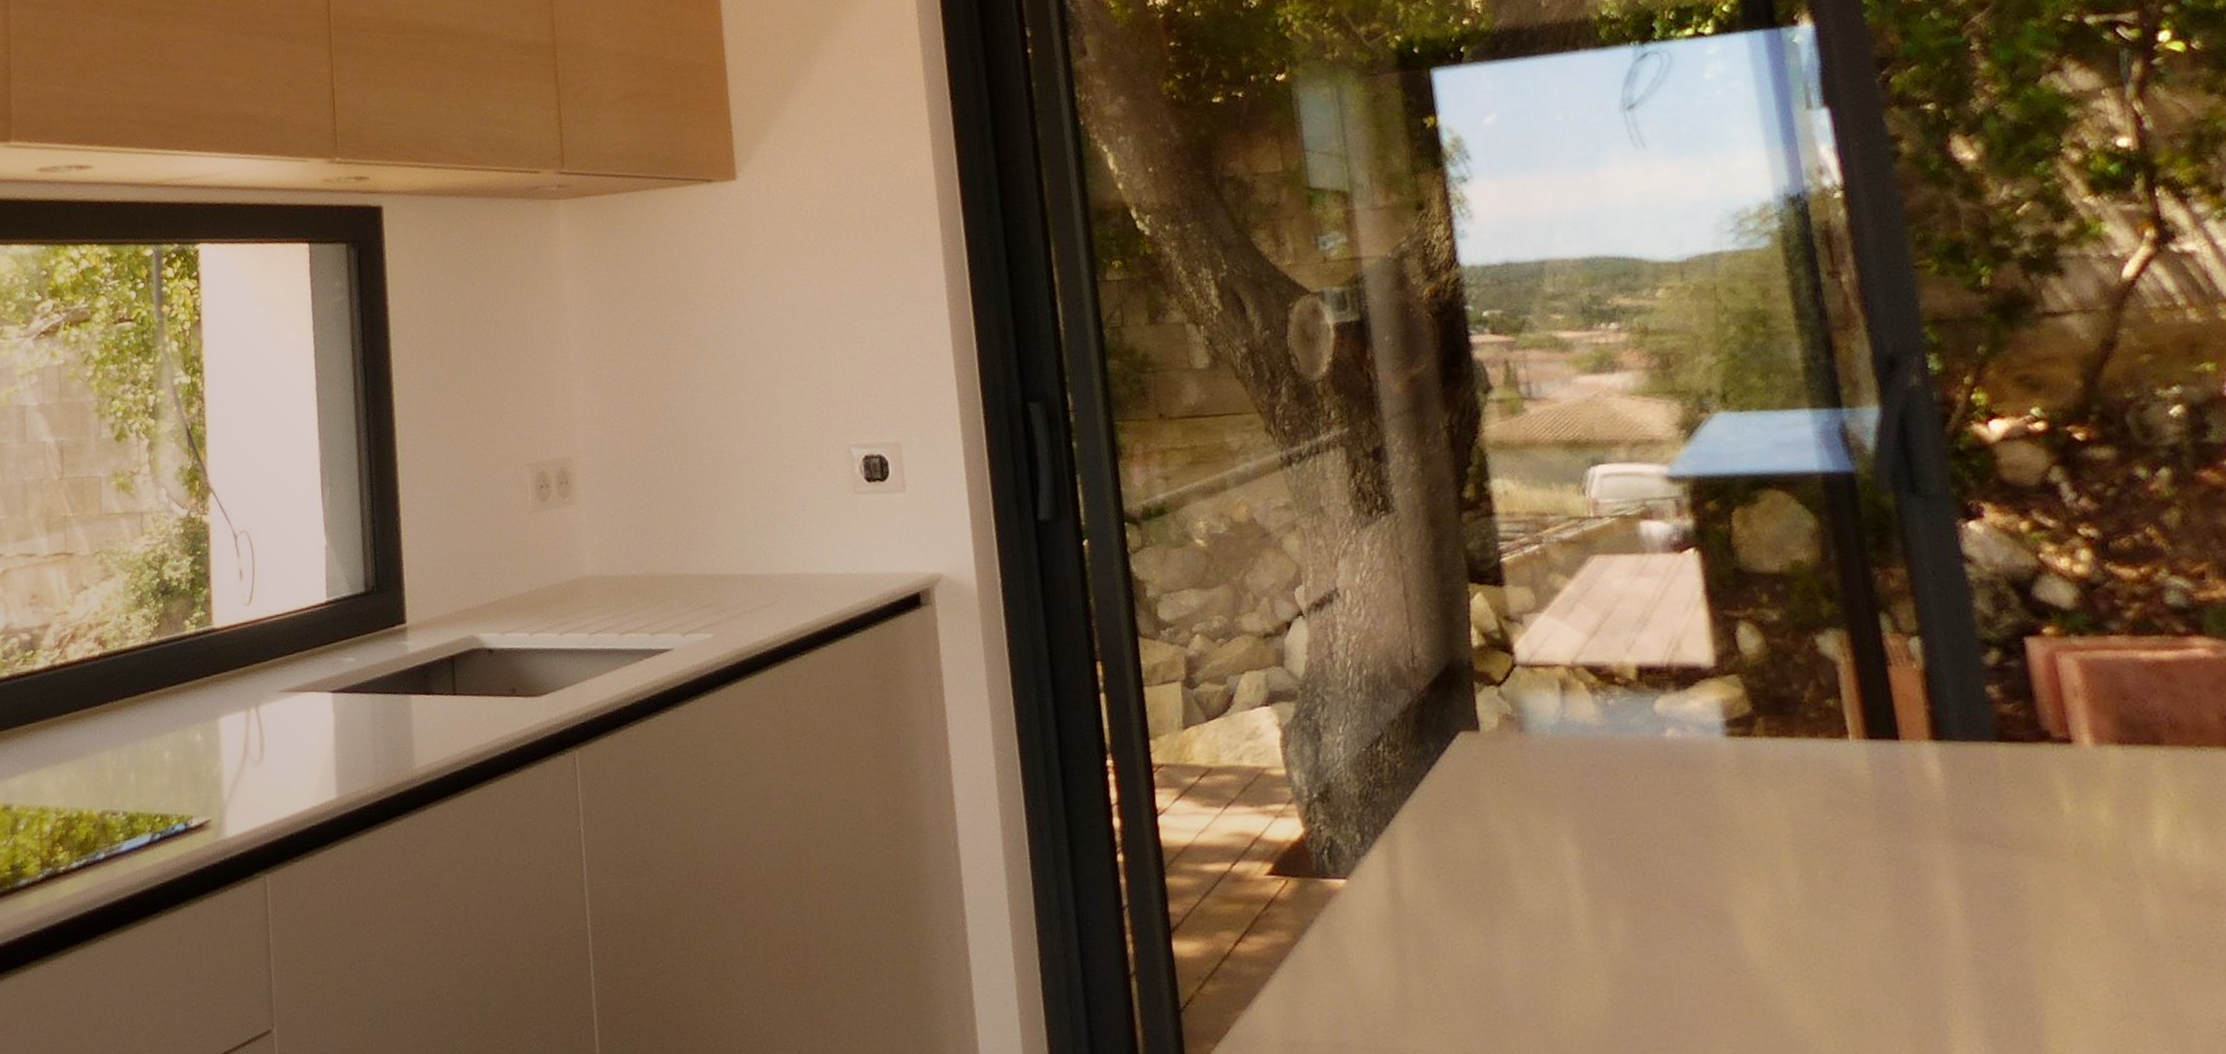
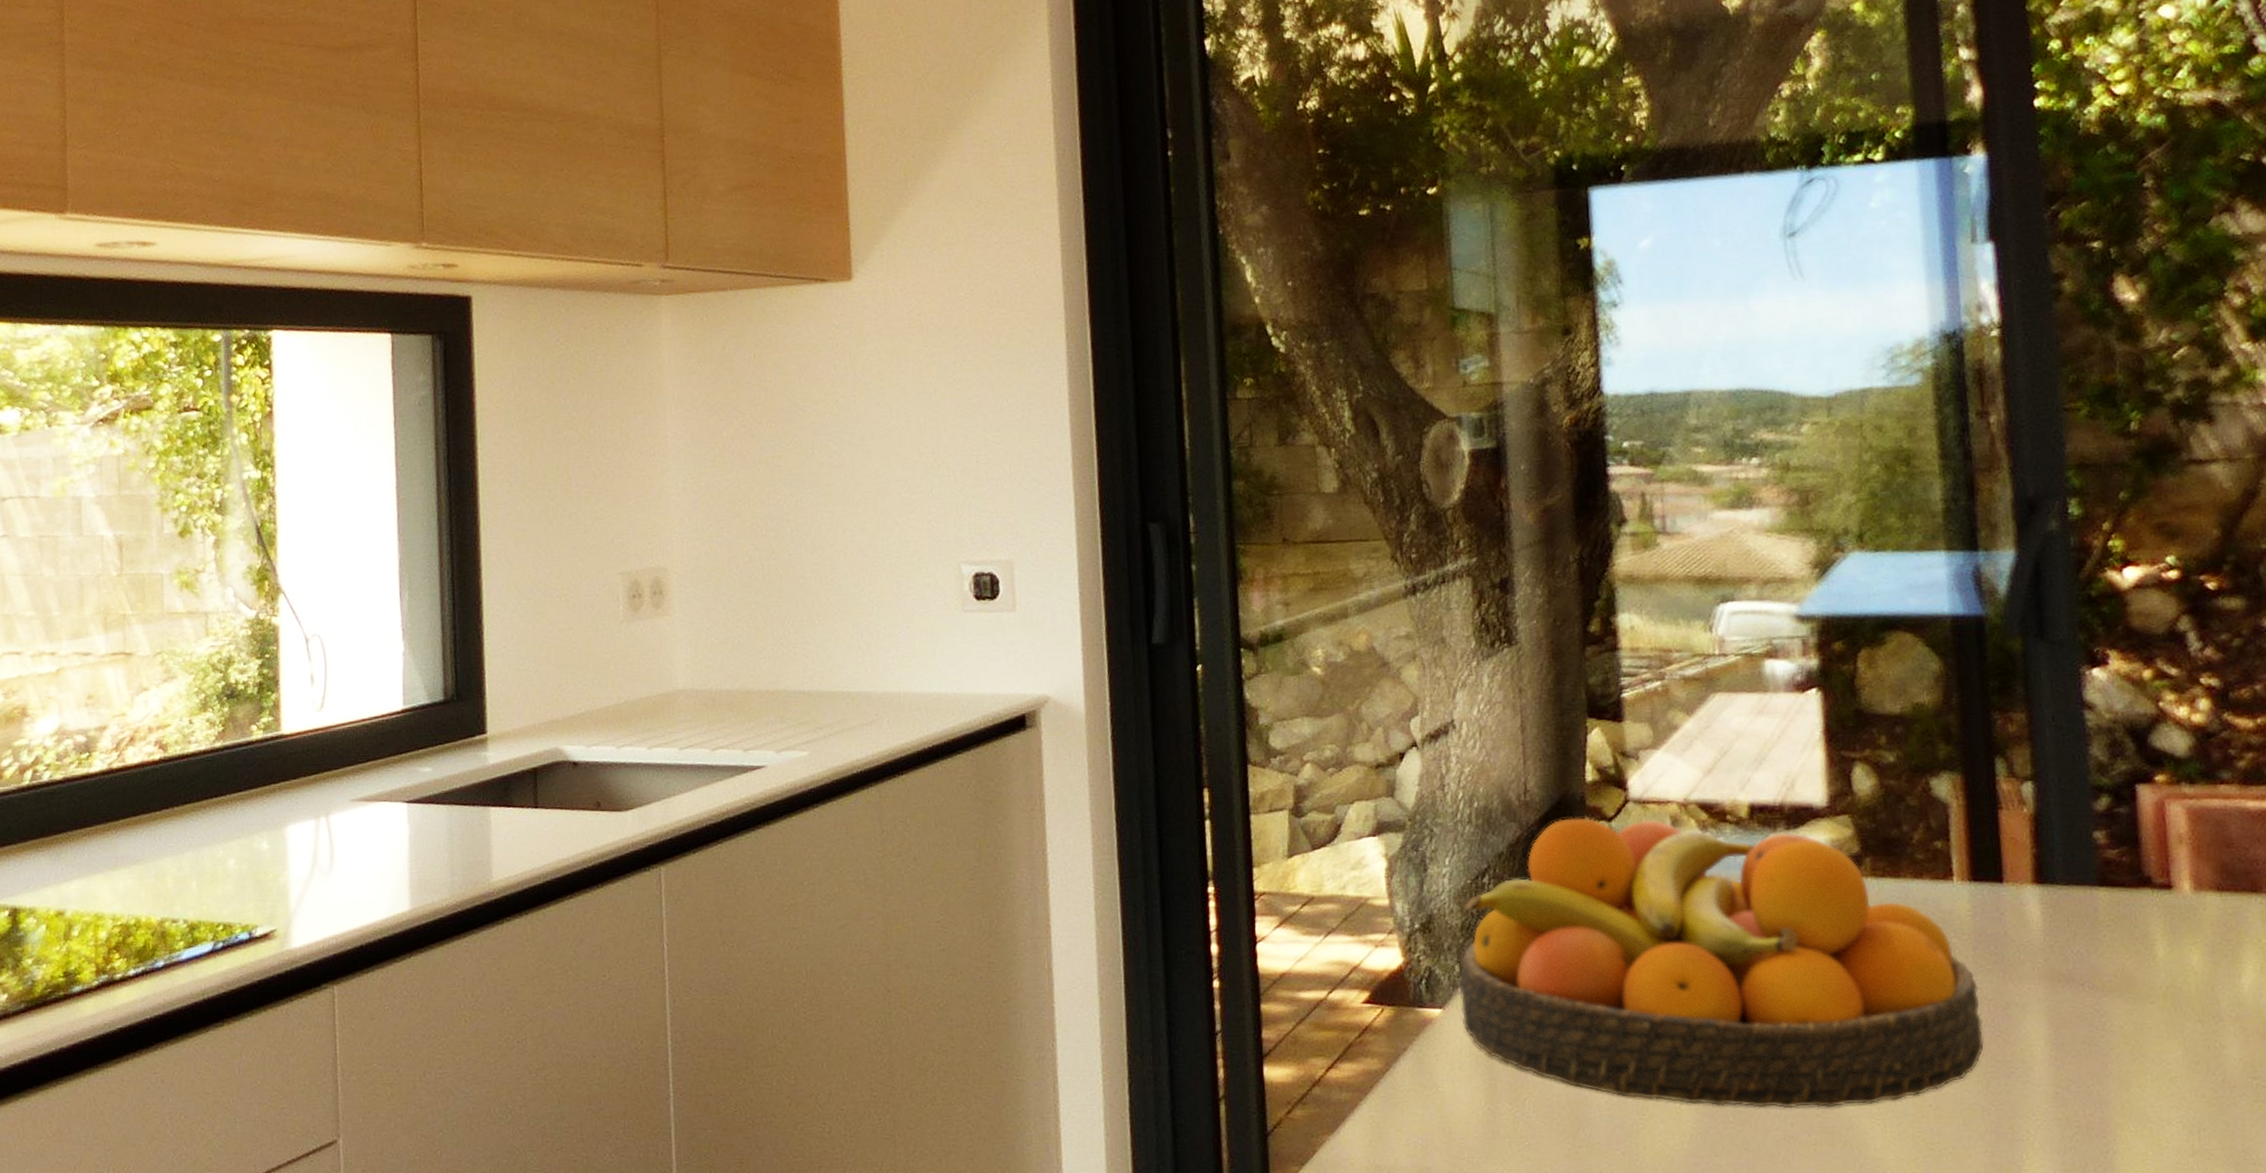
fruit bowl: none [1359,682,1896,977] -> present [1458,817,1984,1109]

